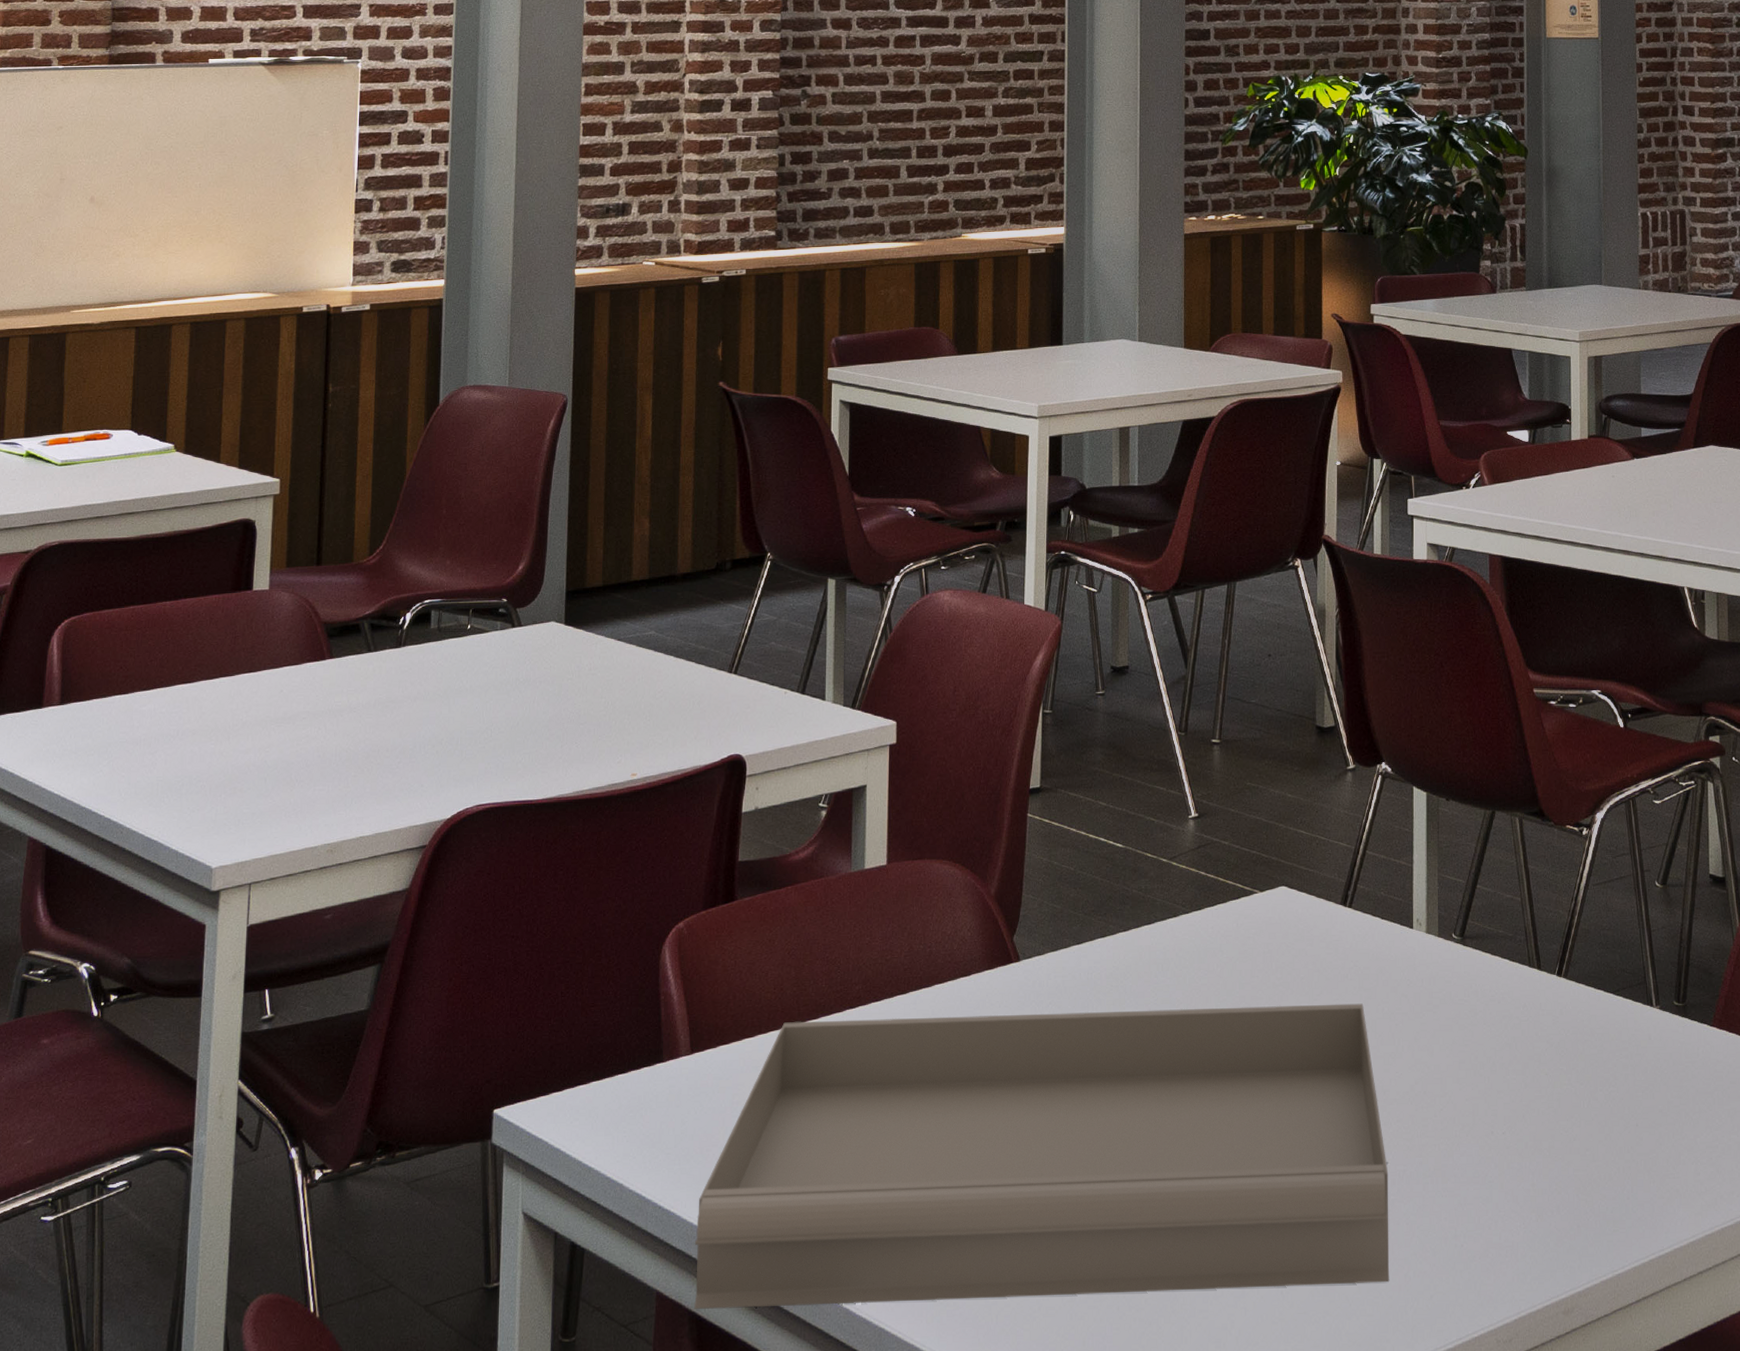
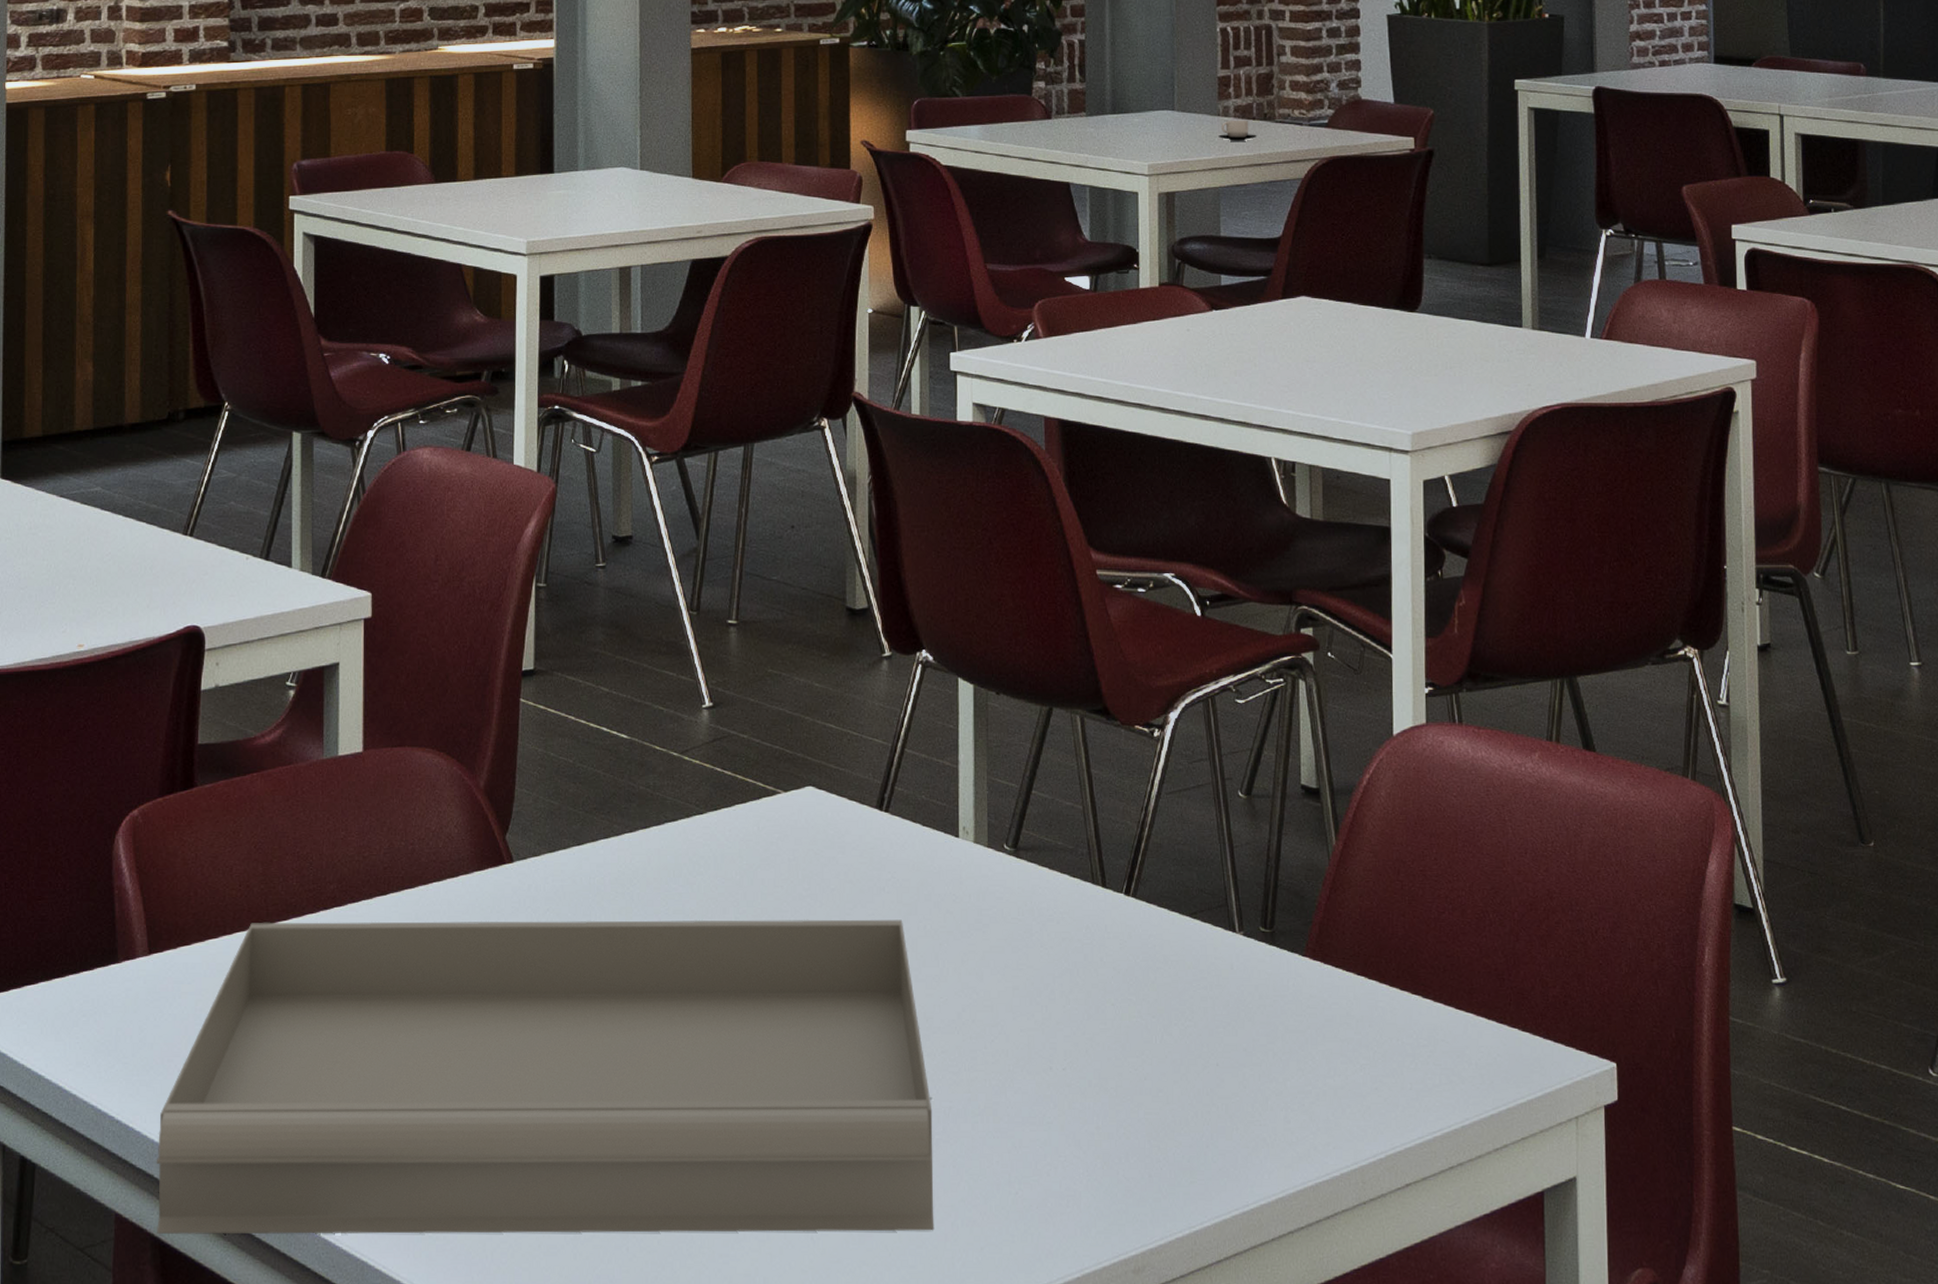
cup: none [1639,292,1672,311] -> present [1218,120,1256,141]

